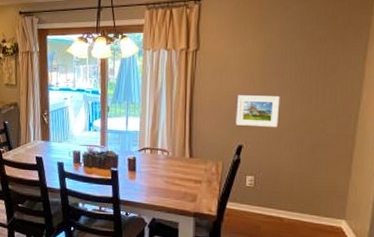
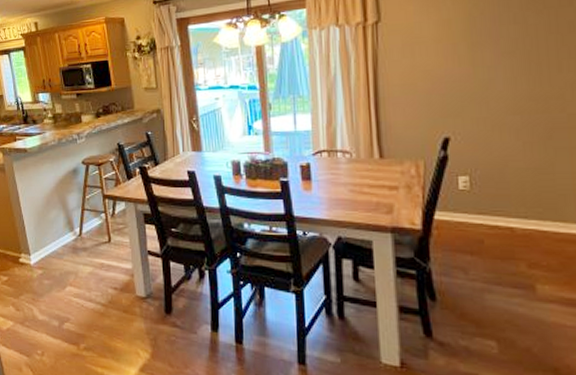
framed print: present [236,95,280,128] -> none [437,70,497,112]

